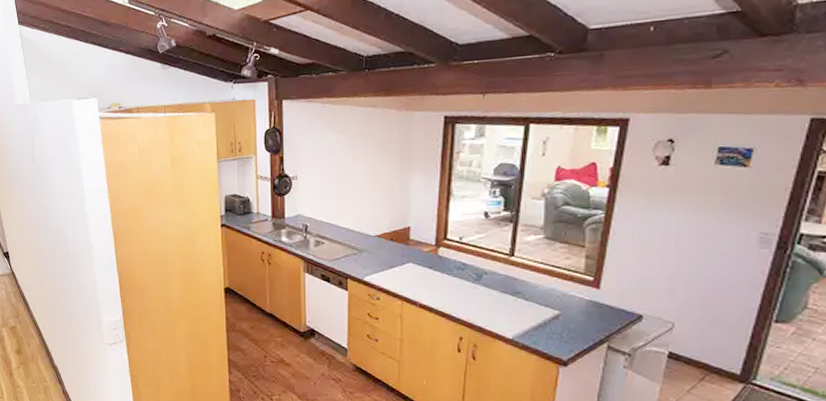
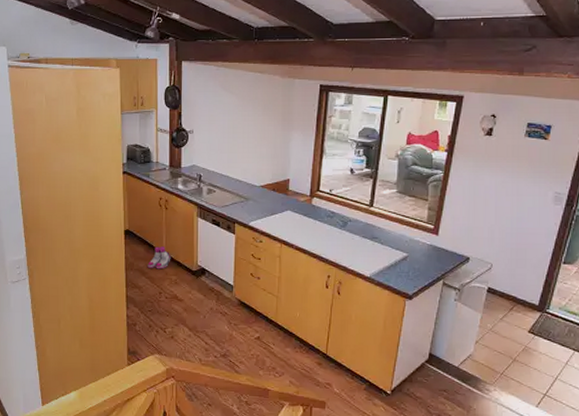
boots: none [250,305,276,331] -> present [147,246,171,269]

